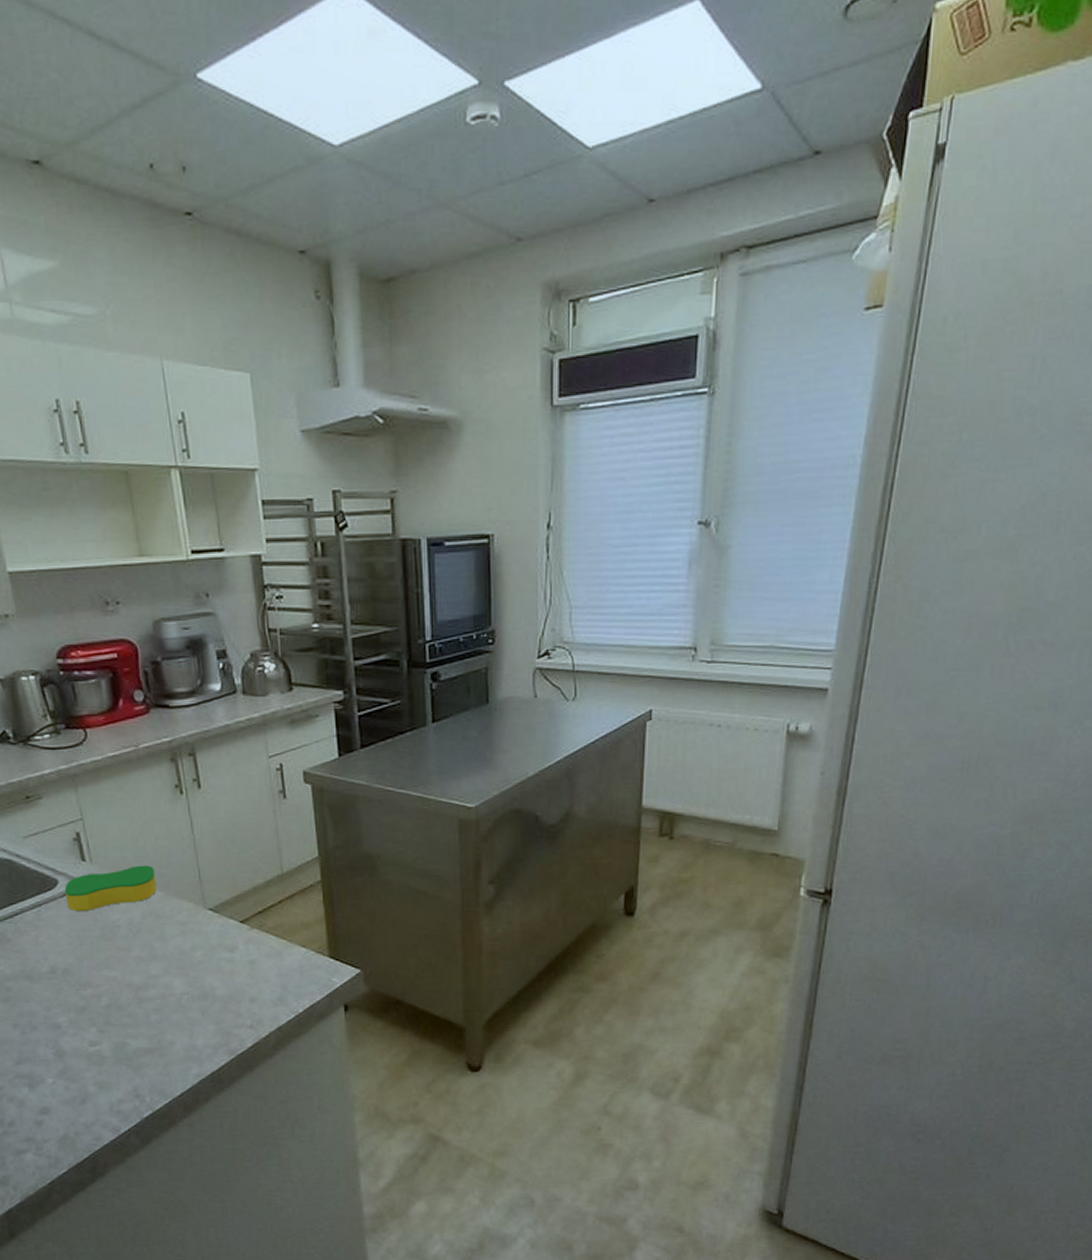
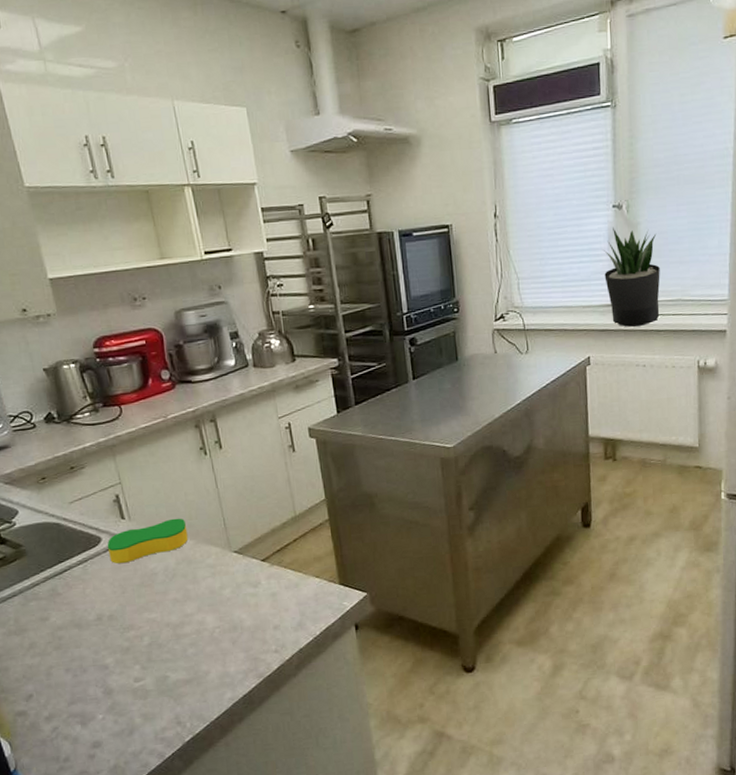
planter: none [679,549,751,676] -> present [603,227,660,327]

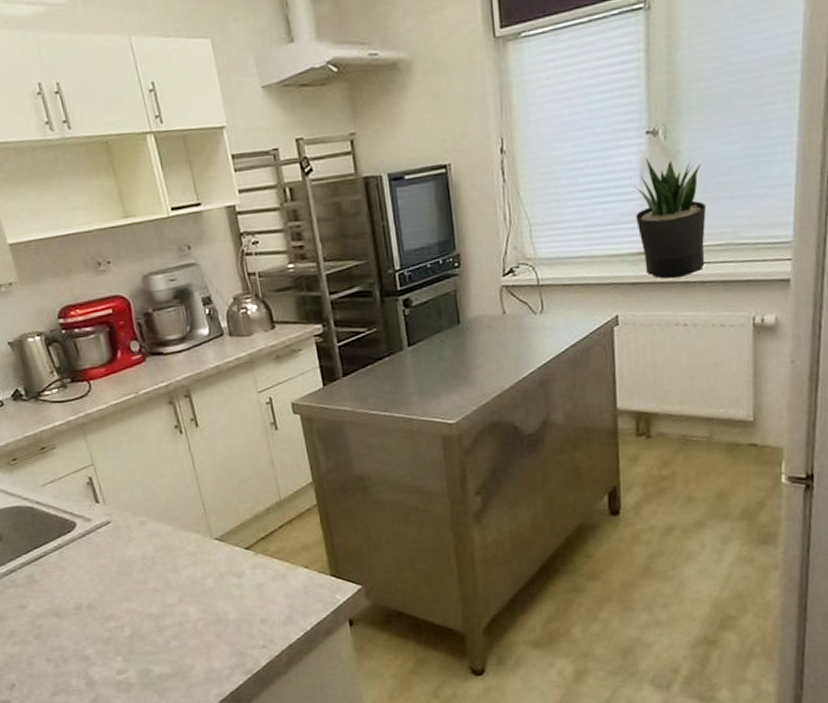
sponge: present [107,518,188,564] -> none [82,502,166,551]

